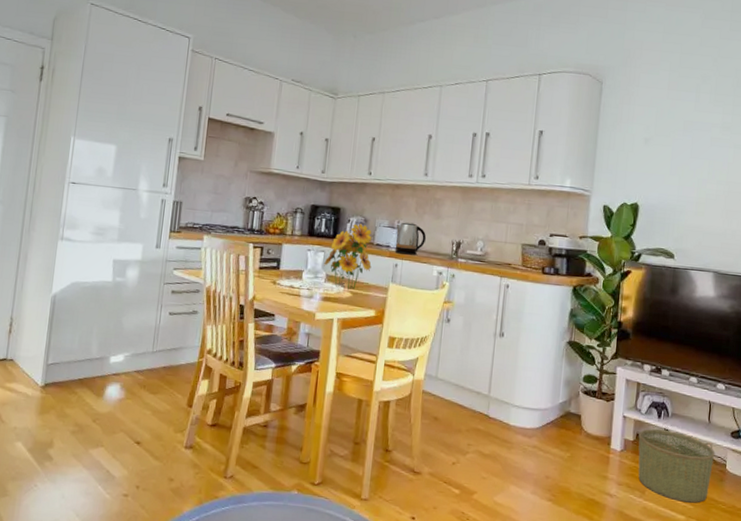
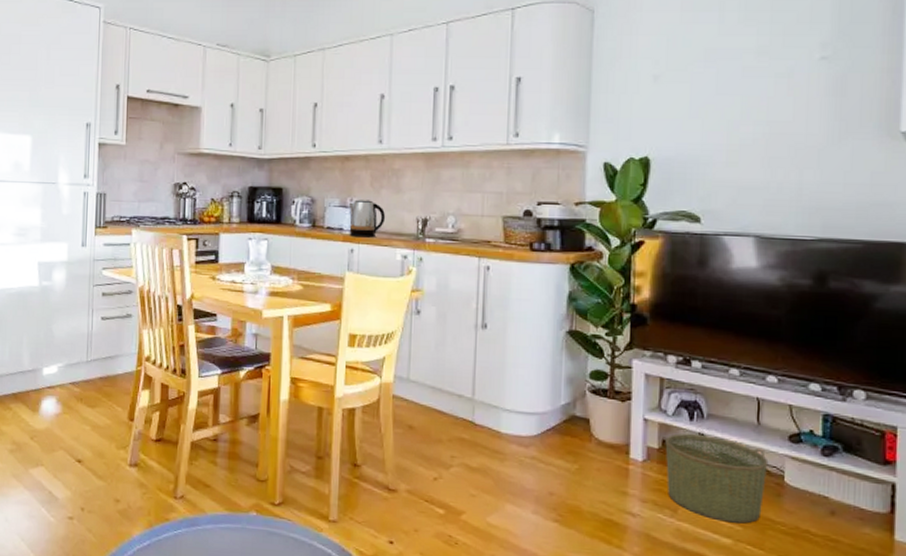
flower bouquet: present [324,223,372,290] -> none [268,205,323,282]

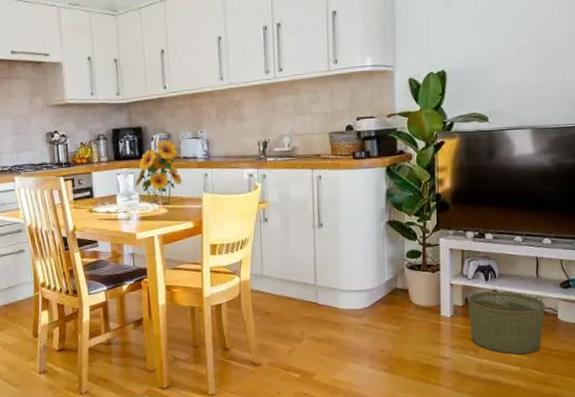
flower bouquet: none [268,205,323,282] -> present [135,139,182,206]
kettle: present [349,199,386,238] -> none [200,130,232,163]

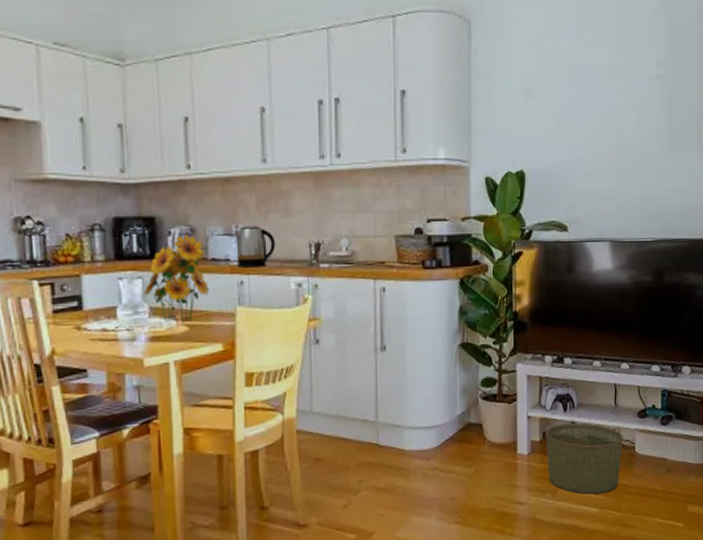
kettle: none [200,130,232,163] -> present [235,226,276,268]

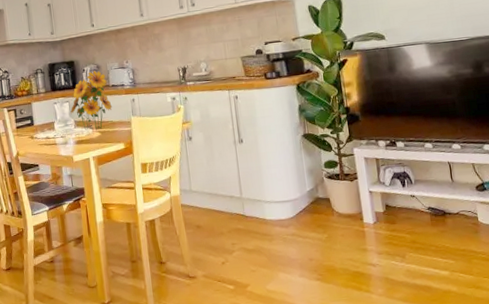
kettle: present [235,226,276,268] -> none [126,60,155,90]
basket: present [545,422,624,495] -> none [387,196,466,259]

